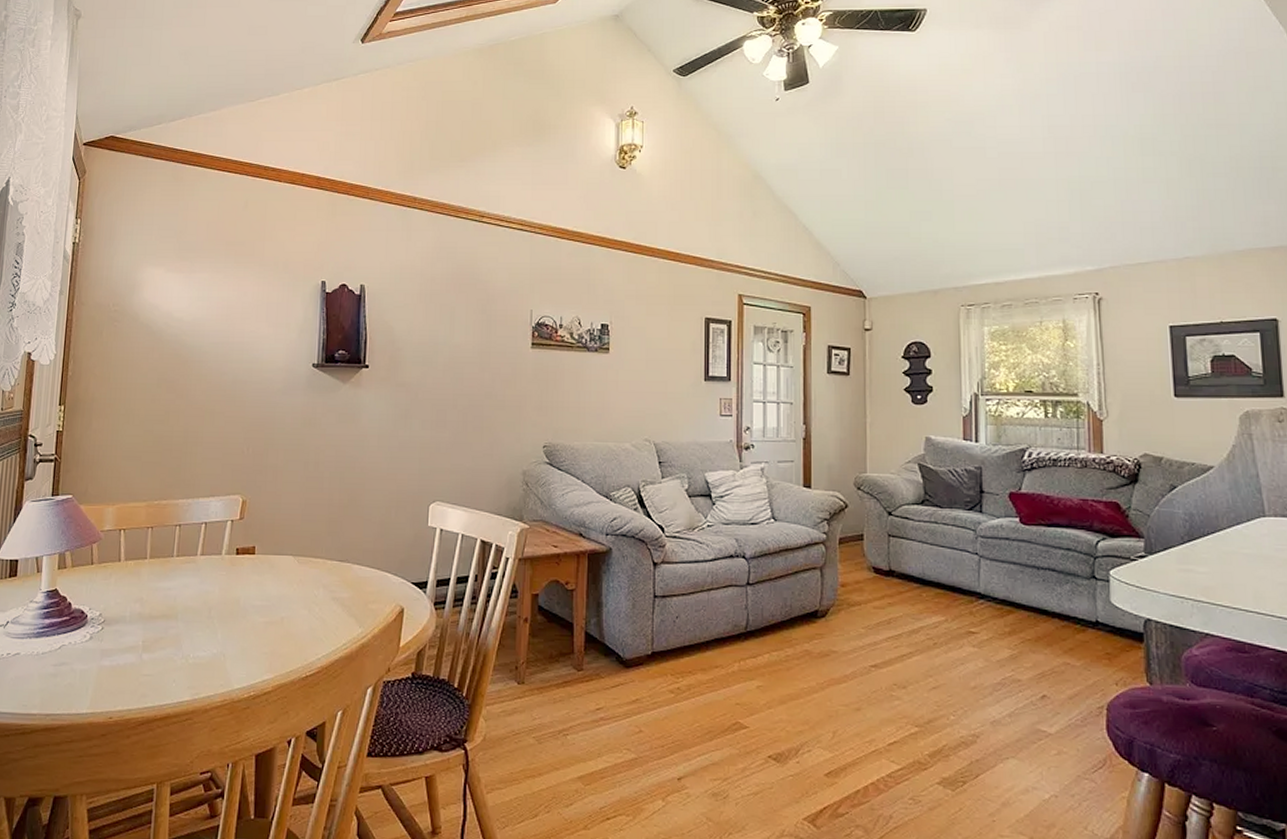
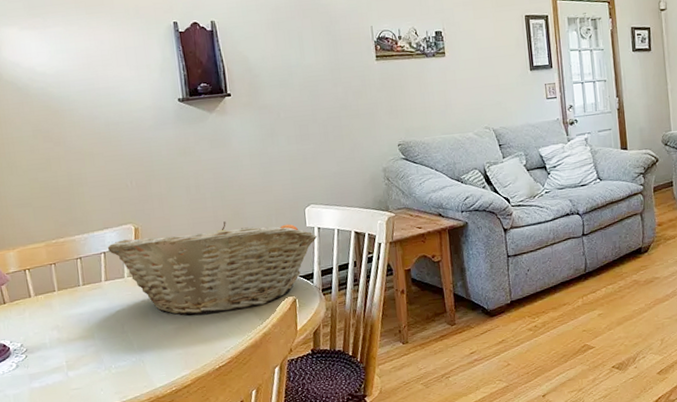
fruit basket: none [210,507,439,613] -> present [107,221,318,315]

